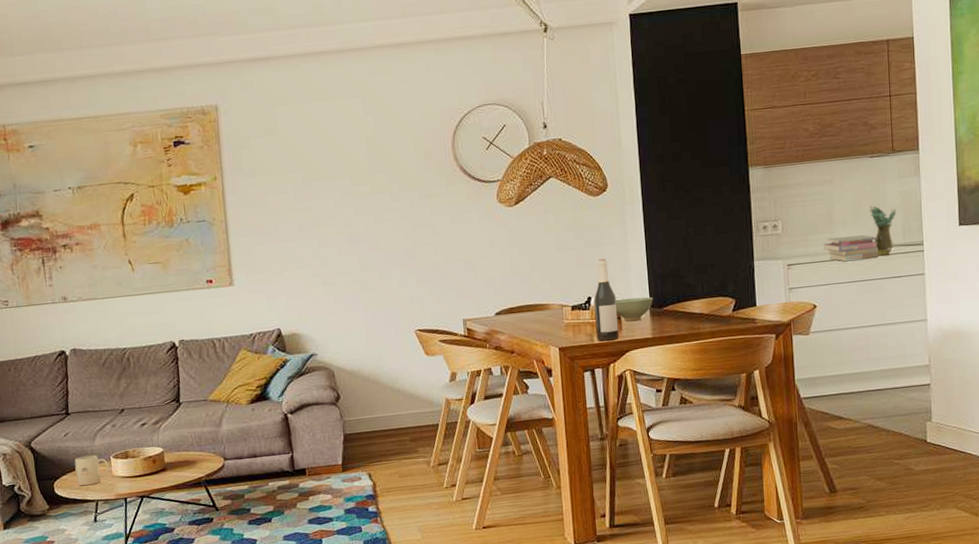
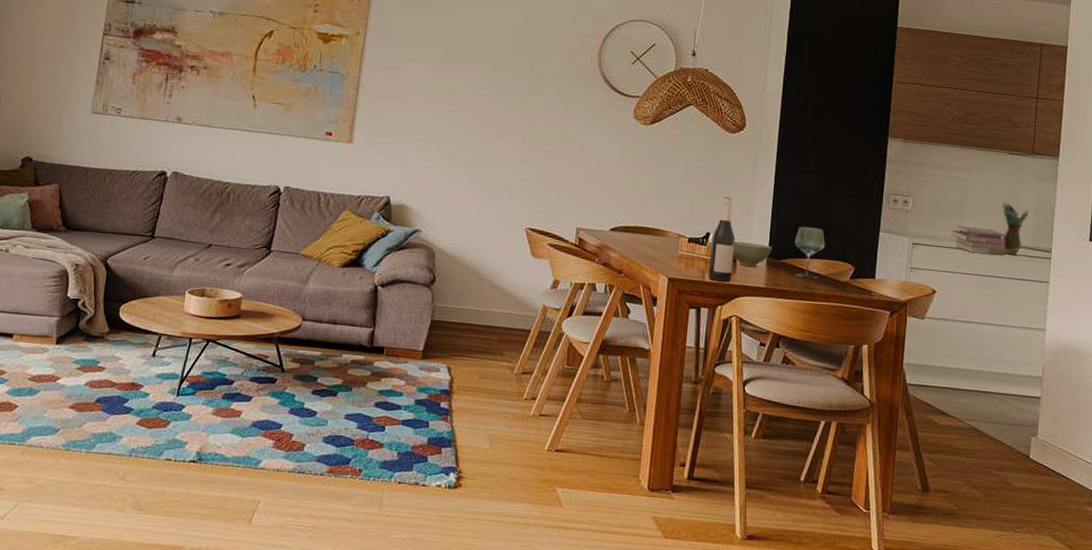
mug: present [74,455,110,487] -> none [144,284,183,317]
wine glass: none [673,270,703,321] -> present [794,226,825,279]

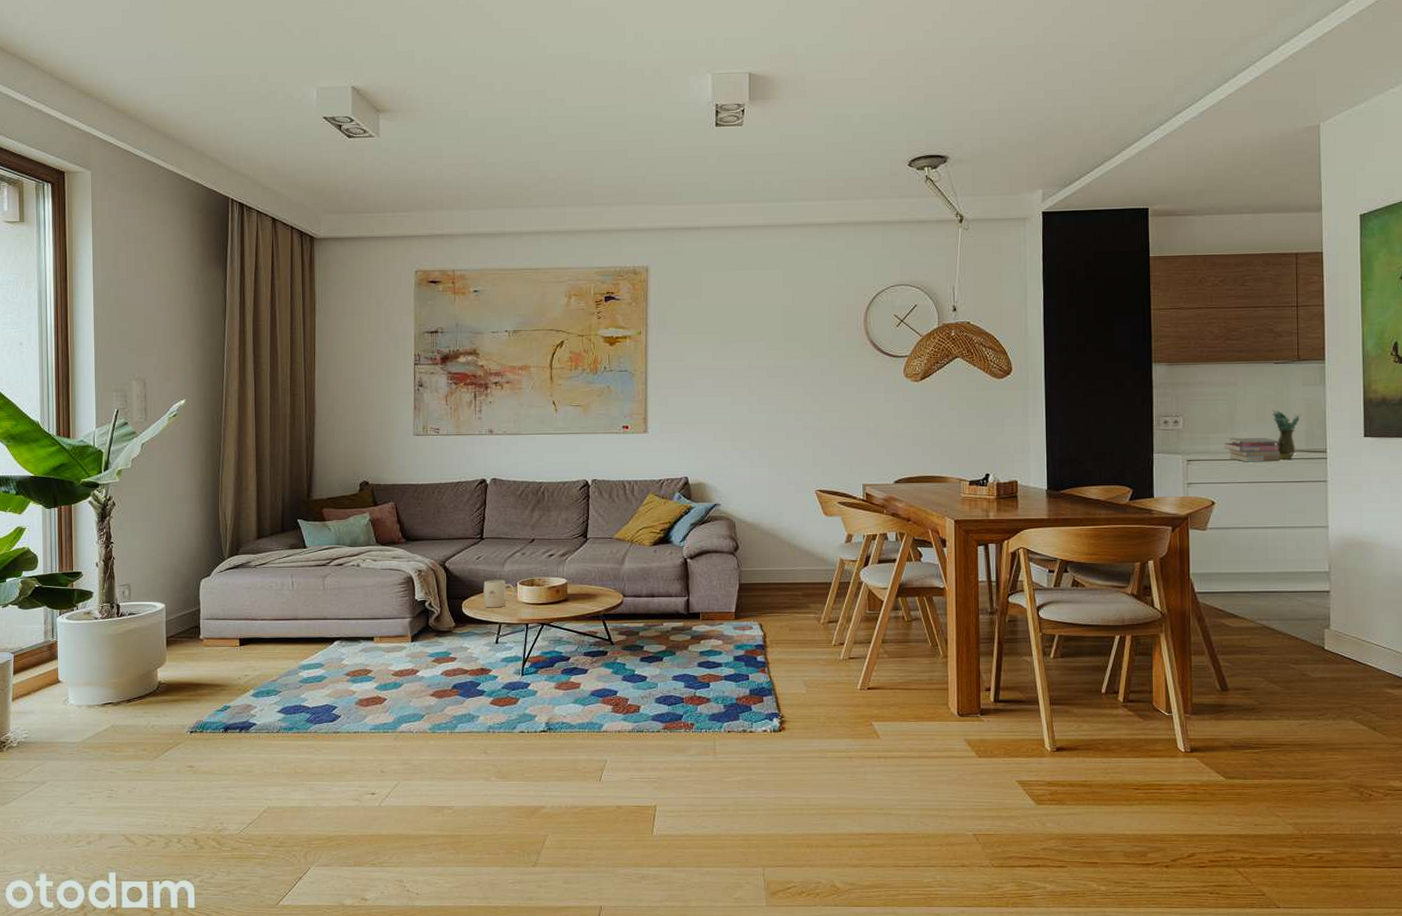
mug: none [144,284,183,317] -> present [483,579,515,608]
wine bottle: present [708,196,736,282] -> none [991,438,1015,518]
bowl: present [733,241,772,267] -> none [1013,478,1050,500]
wine glass: present [794,226,825,279] -> none [1071,457,1101,505]

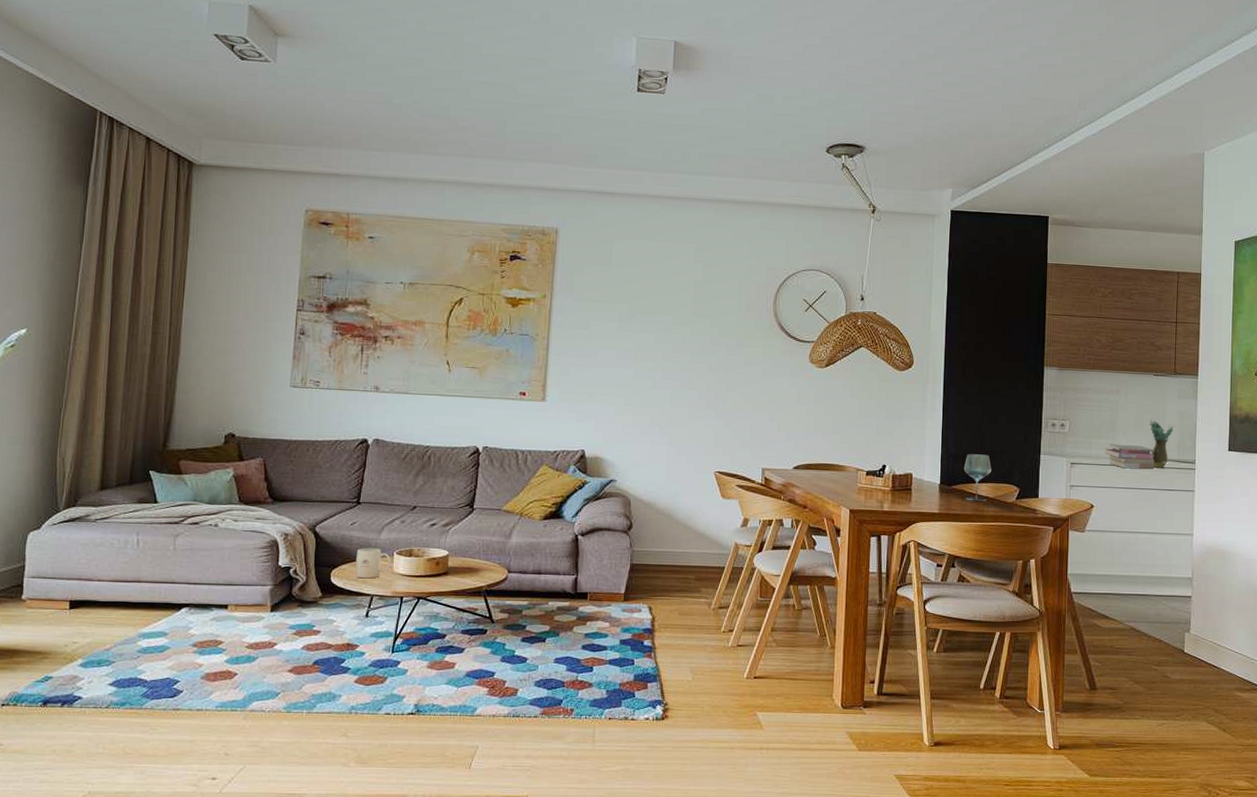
wine glass: none [1071,457,1101,505] -> present [963,454,992,502]

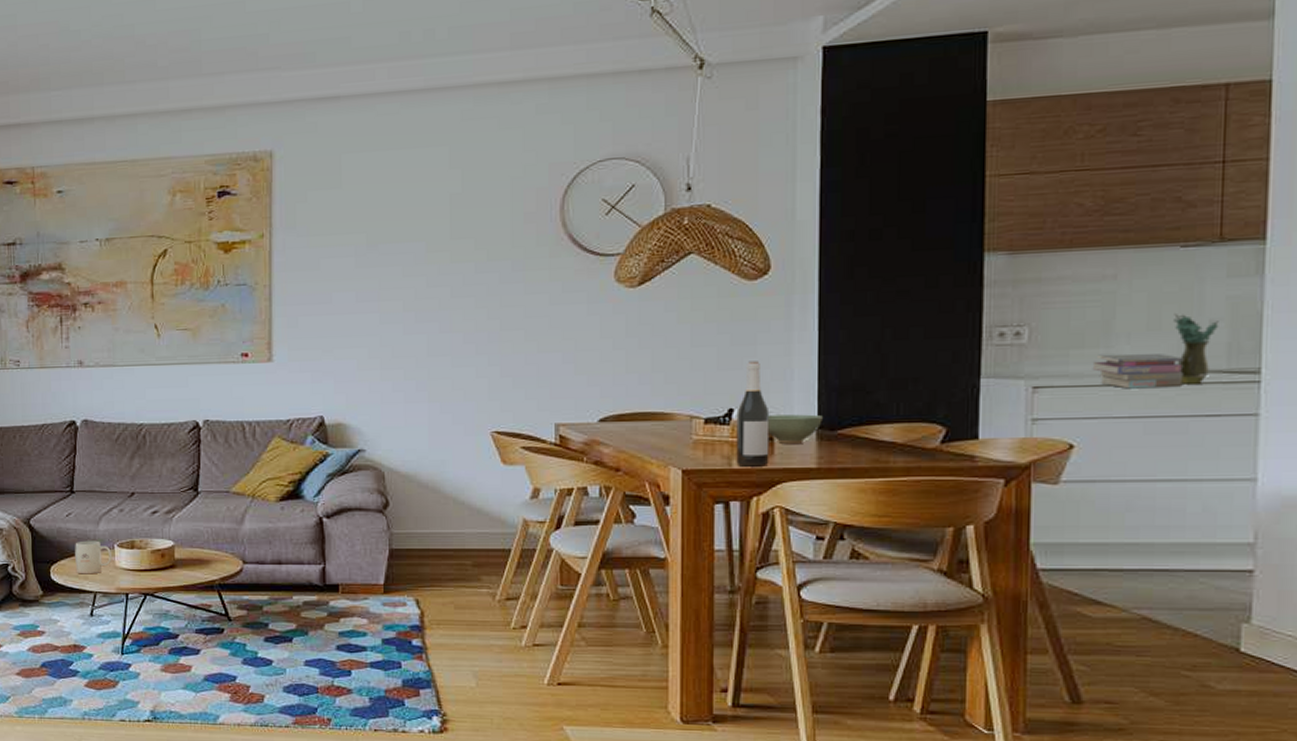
wine bottle: none [886,430,910,510] -> present [736,361,770,467]
bowl: none [908,472,943,494] -> present [768,414,823,444]
wine glass: present [963,454,992,502] -> none [854,384,899,450]

